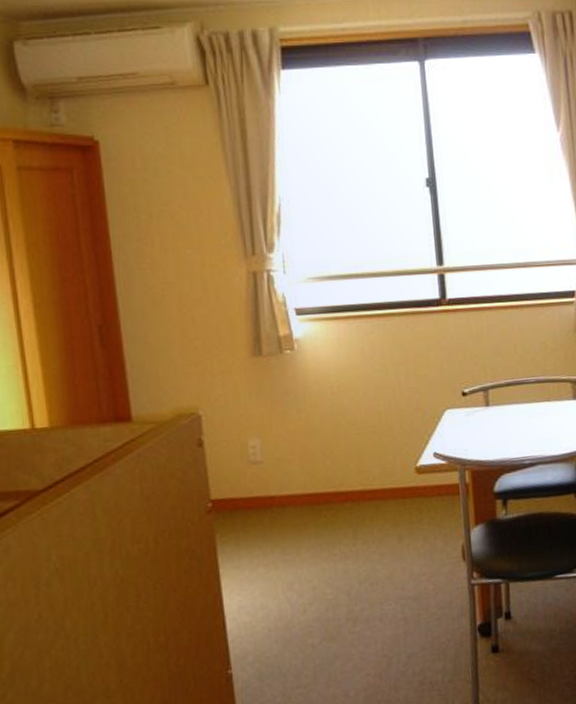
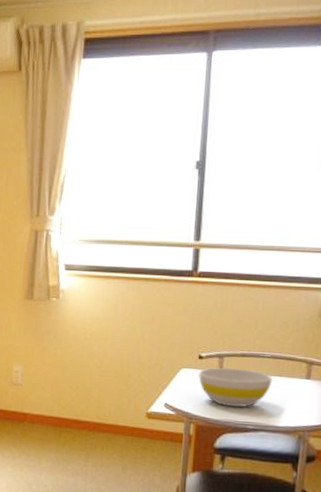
bowl: none [465,399,541,444] -> present [198,368,273,407]

